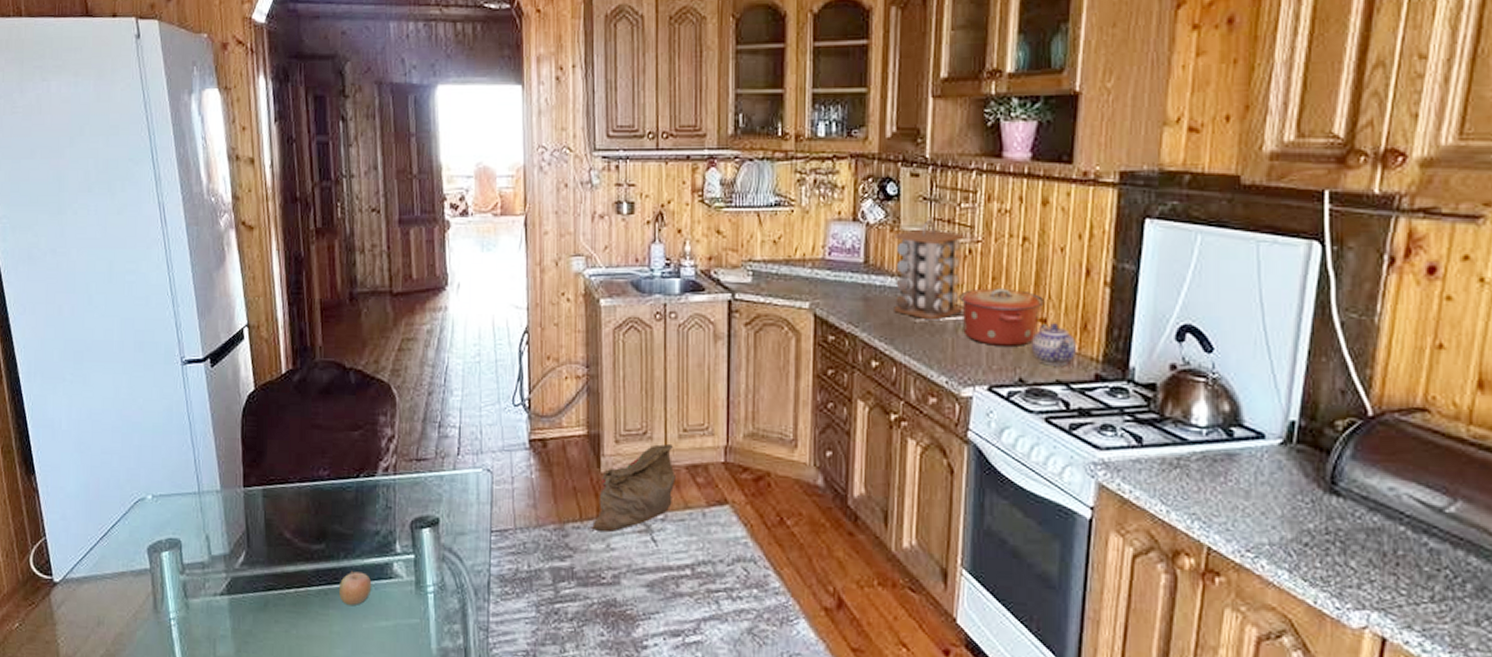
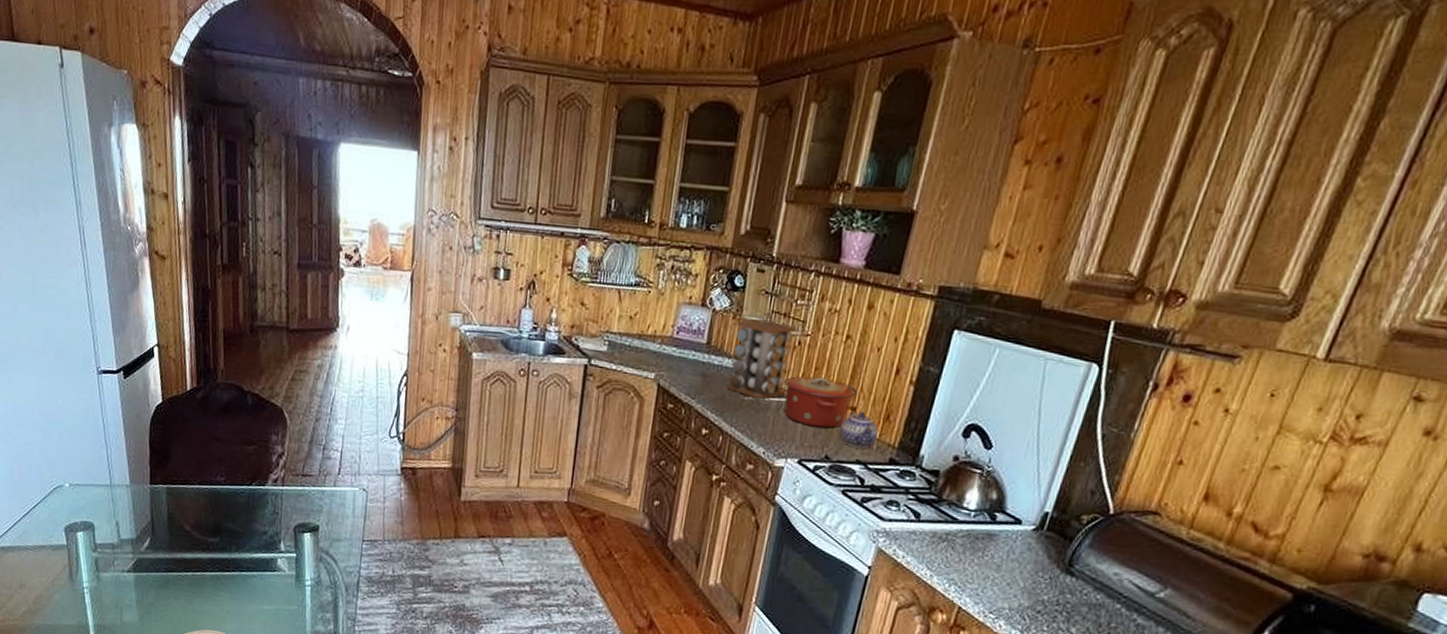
fruit: present [338,571,372,606] -> none [229,562,258,591]
bag: present [589,443,676,532] -> none [447,481,525,550]

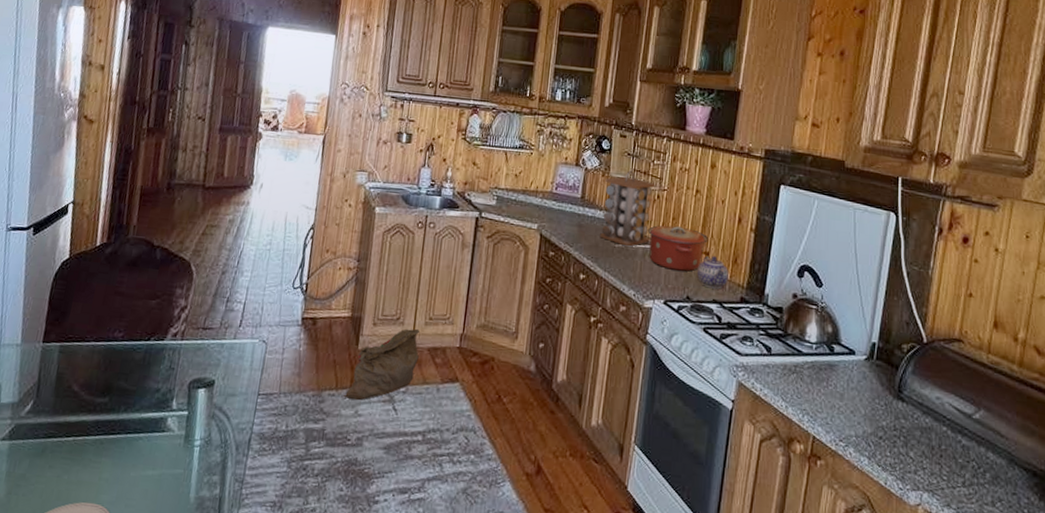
bag: none [447,481,525,550] -> present [342,328,420,400]

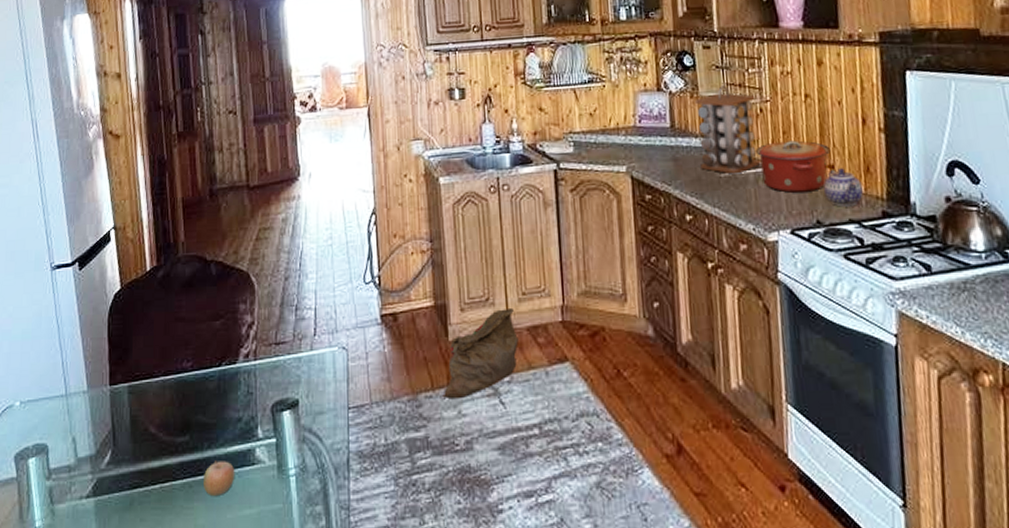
fruit: none [113,424,146,456] -> present [202,461,235,497]

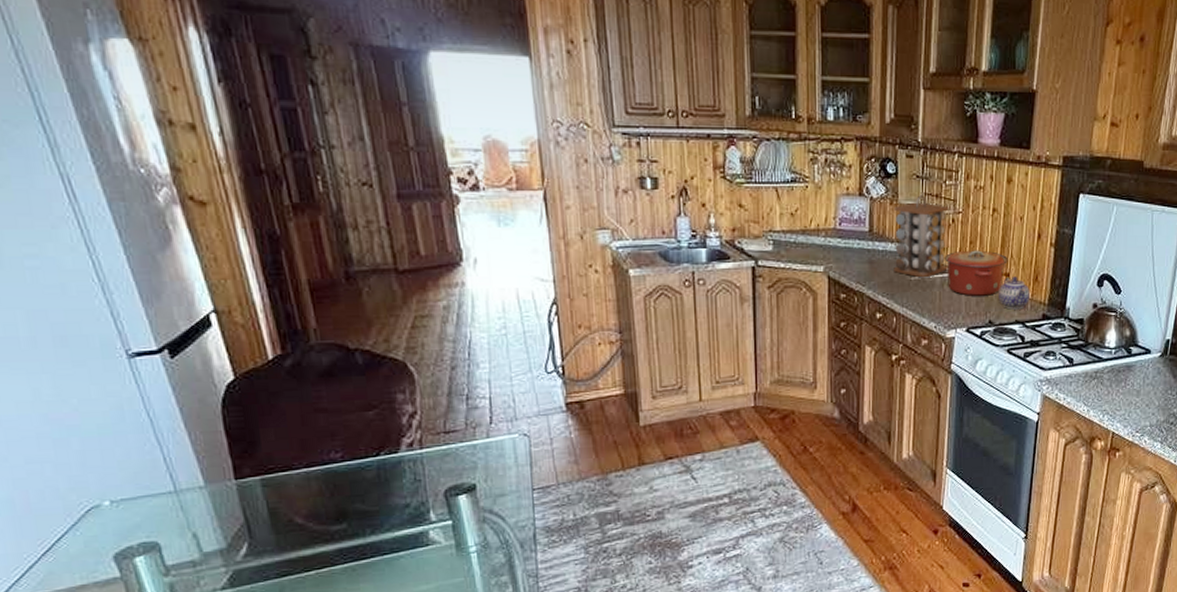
fruit: present [202,461,235,497] -> none [368,544,407,578]
bag: present [441,307,518,398] -> none [632,394,711,477]

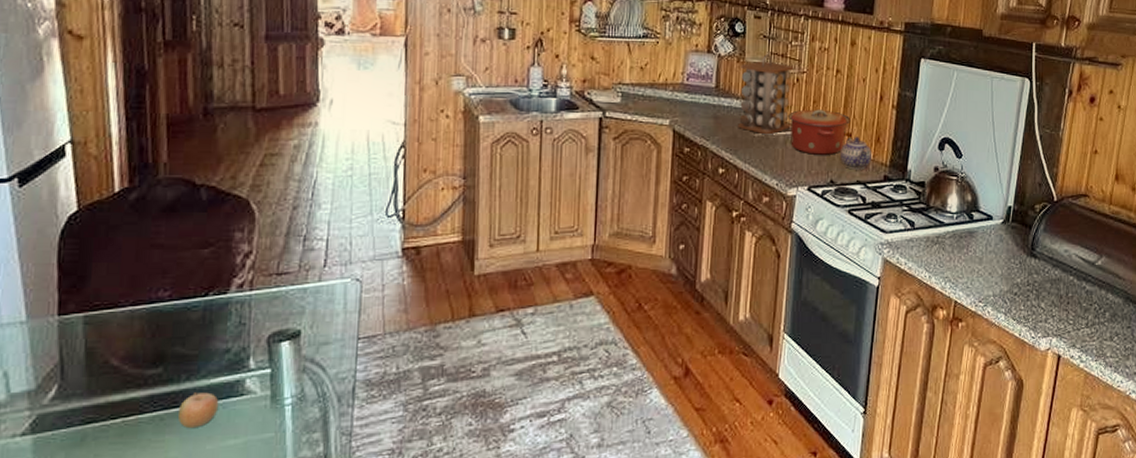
fruit: none [368,544,407,578] -> present [177,392,219,429]

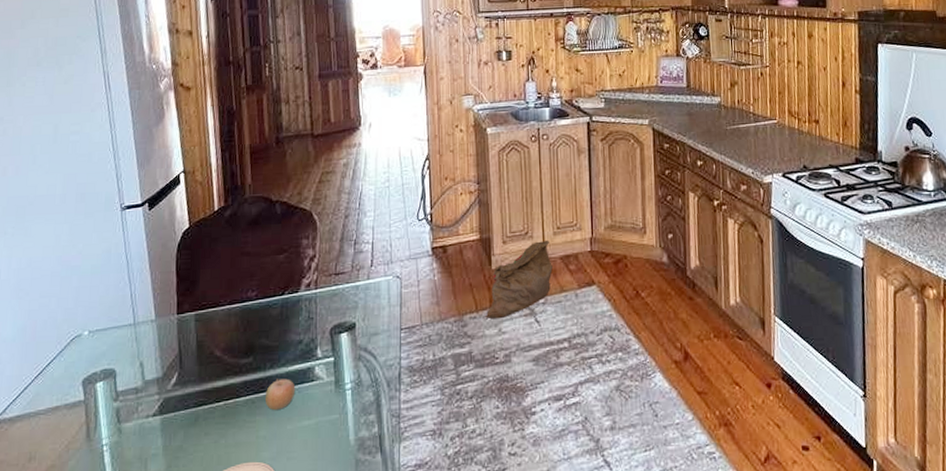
bag: none [461,245,546,329] -> present [484,239,553,319]
spice rack: present [738,54,793,135] -> none [707,53,759,127]
casserole: present [787,109,851,155] -> none [756,99,816,143]
teapot: present [839,137,873,170] -> none [809,123,842,155]

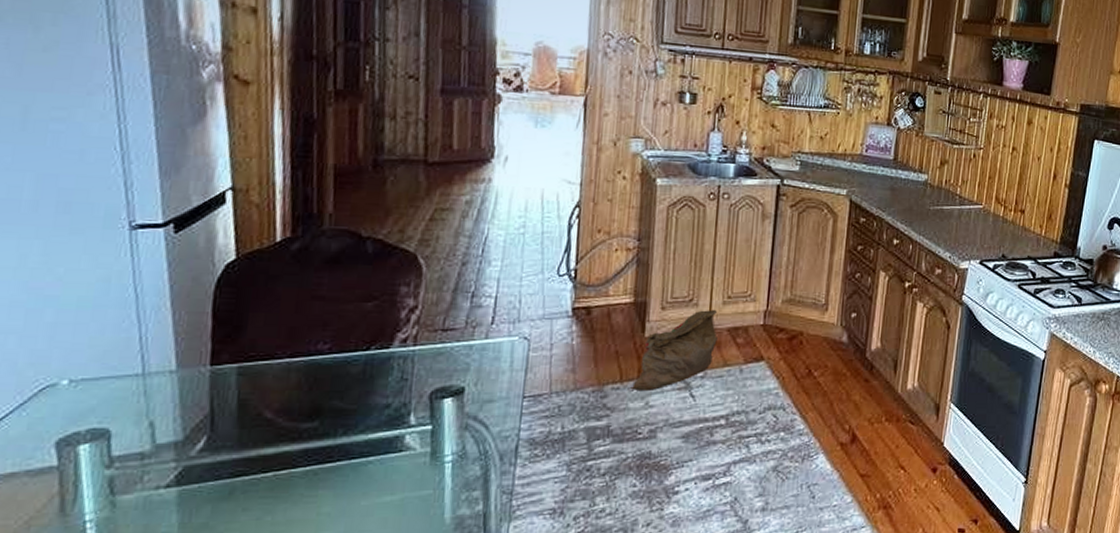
fruit: present [264,378,296,411] -> none [332,448,377,484]

